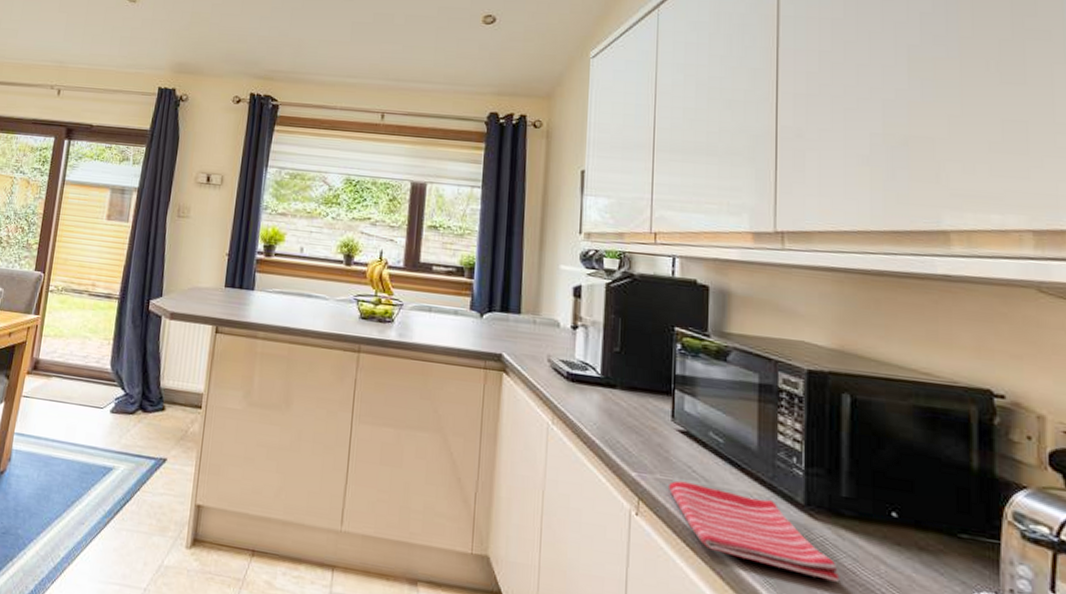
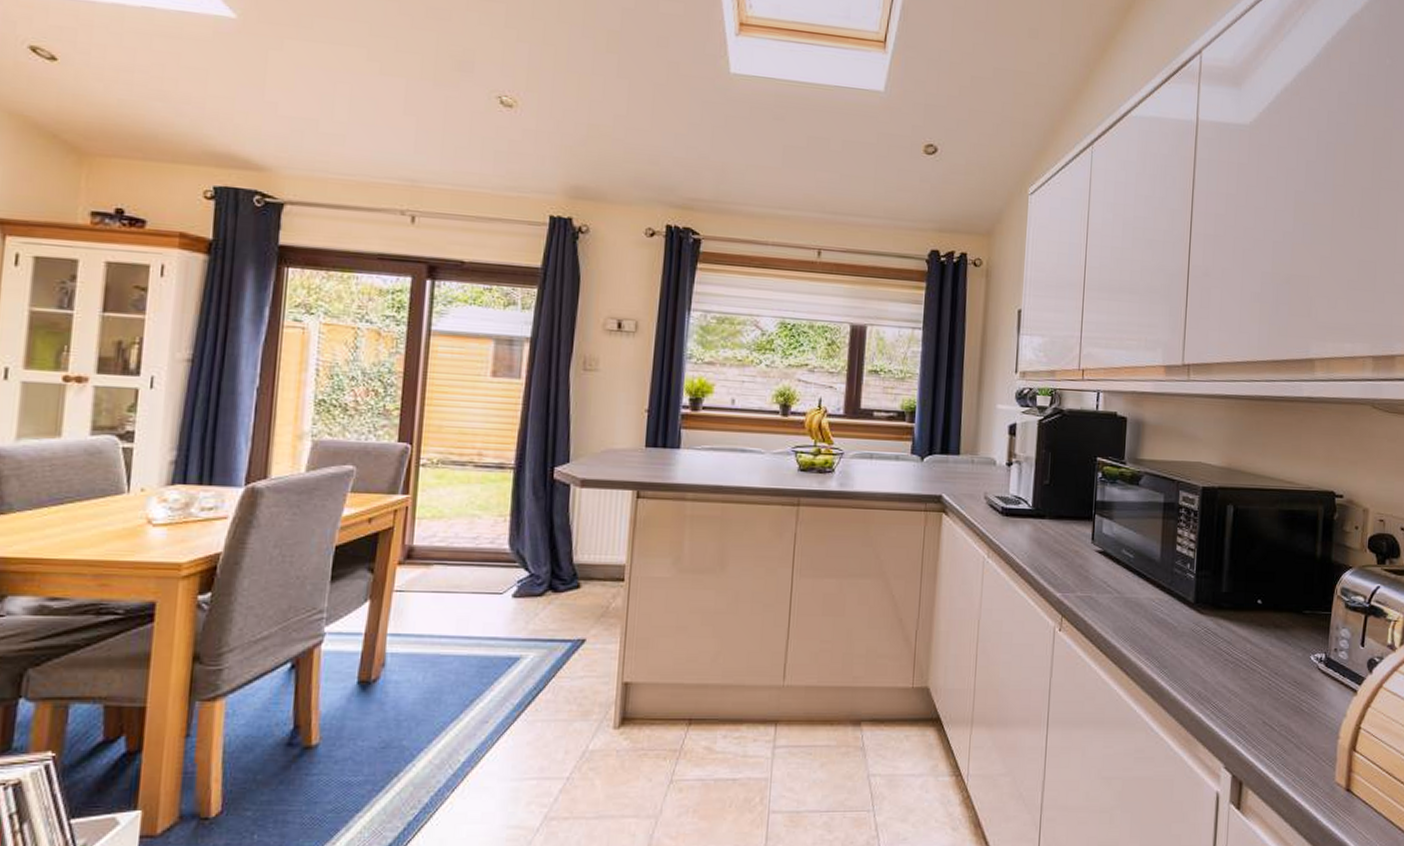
dish towel: present [669,480,840,582] -> none [1087,595,1217,663]

